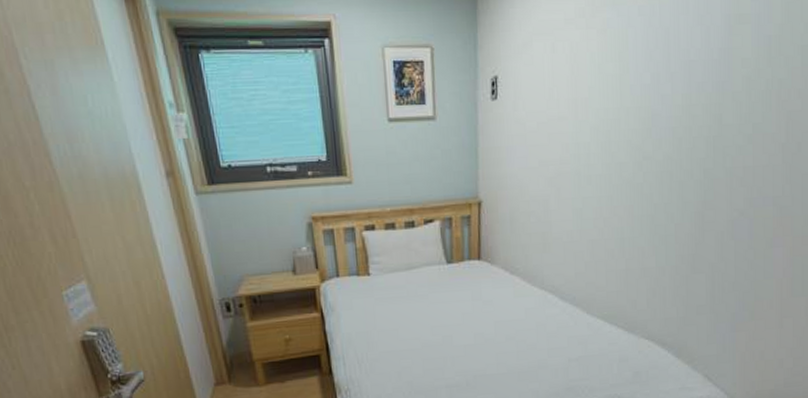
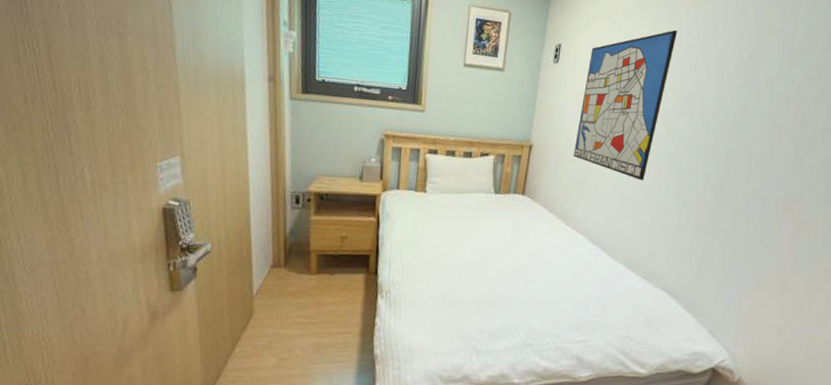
wall art: none [529,35,632,222] -> present [574,29,678,181]

